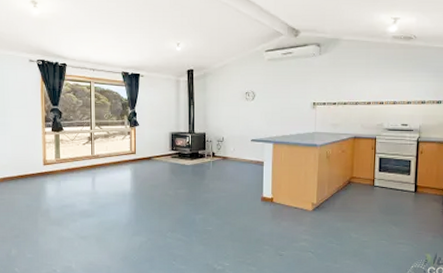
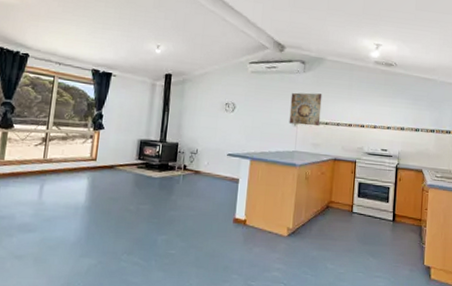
wall art: none [307,75,339,107] -> present [289,92,322,127]

